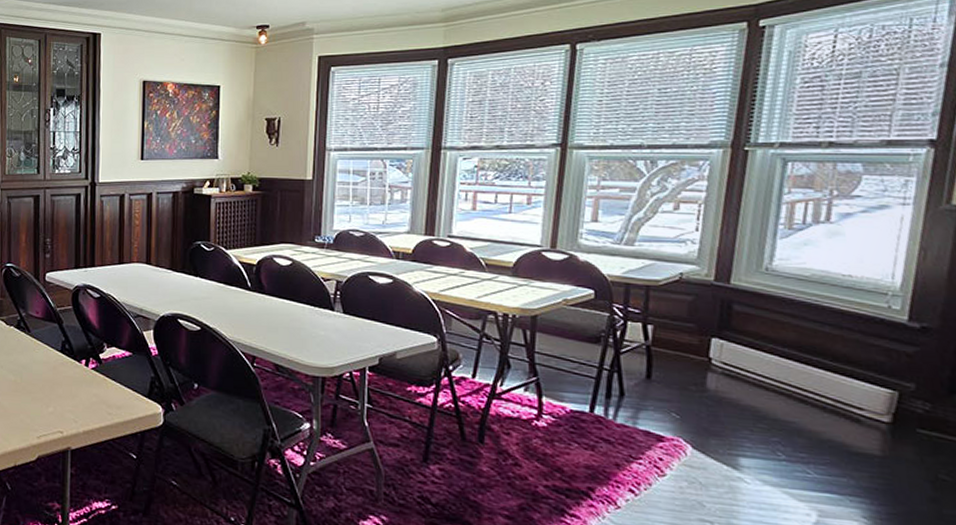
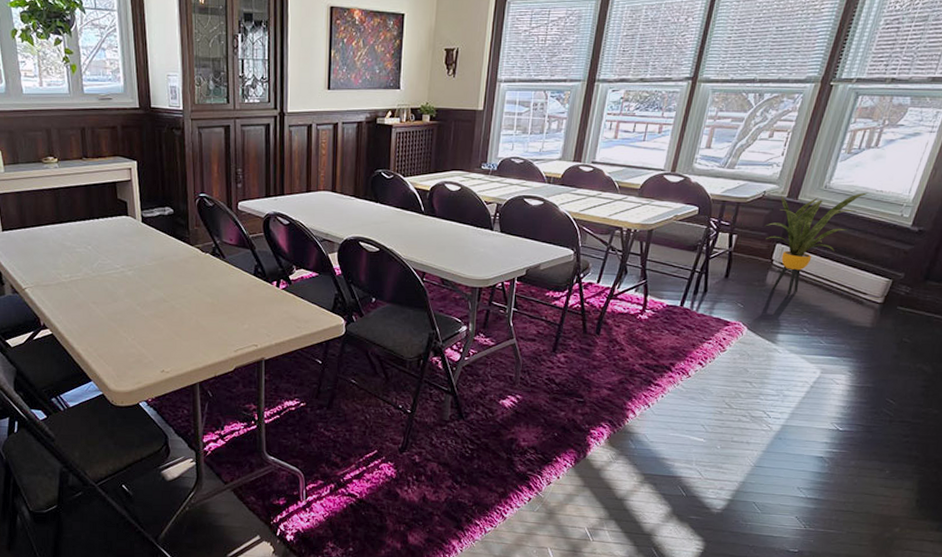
house plant: none [691,277,831,406] -> present [766,192,869,295]

